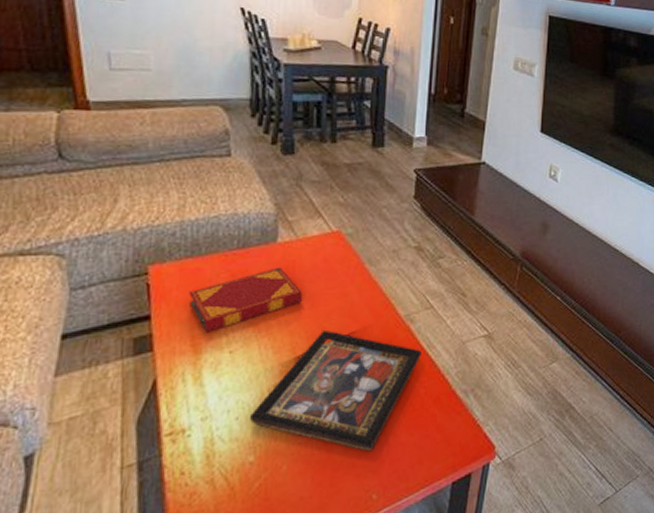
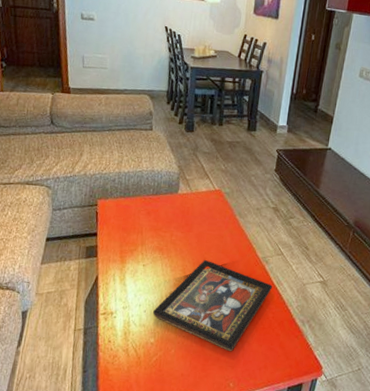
hardback book: present [189,267,302,334] -> none [120,211,192,251]

